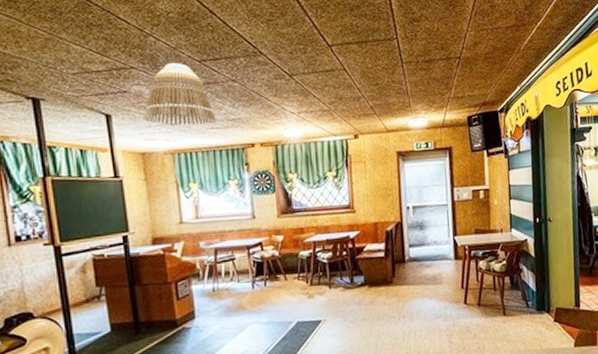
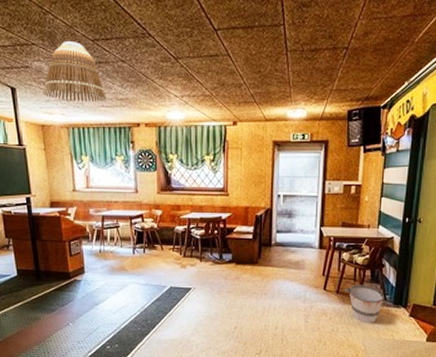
bucket: none [485,293,527,335] -> present [343,285,384,323]

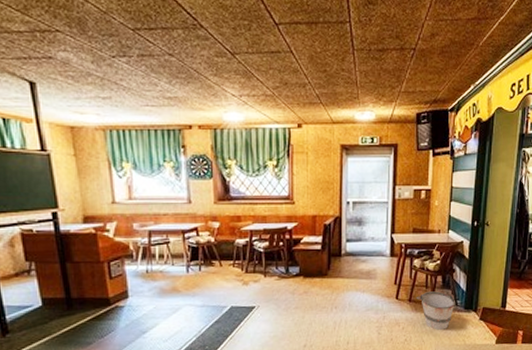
lamp shade: present [43,41,106,102] -> none [71,29,151,100]

